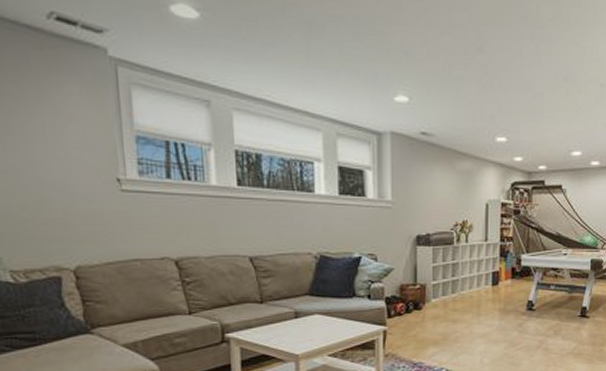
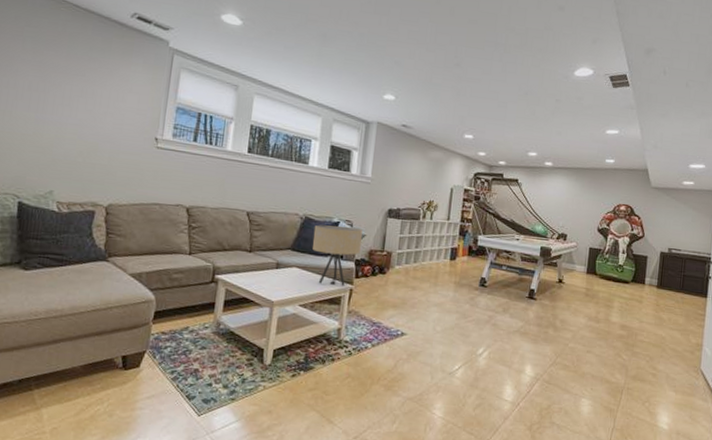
table lamp: none [332,261,391,329] -> present [312,224,363,286]

